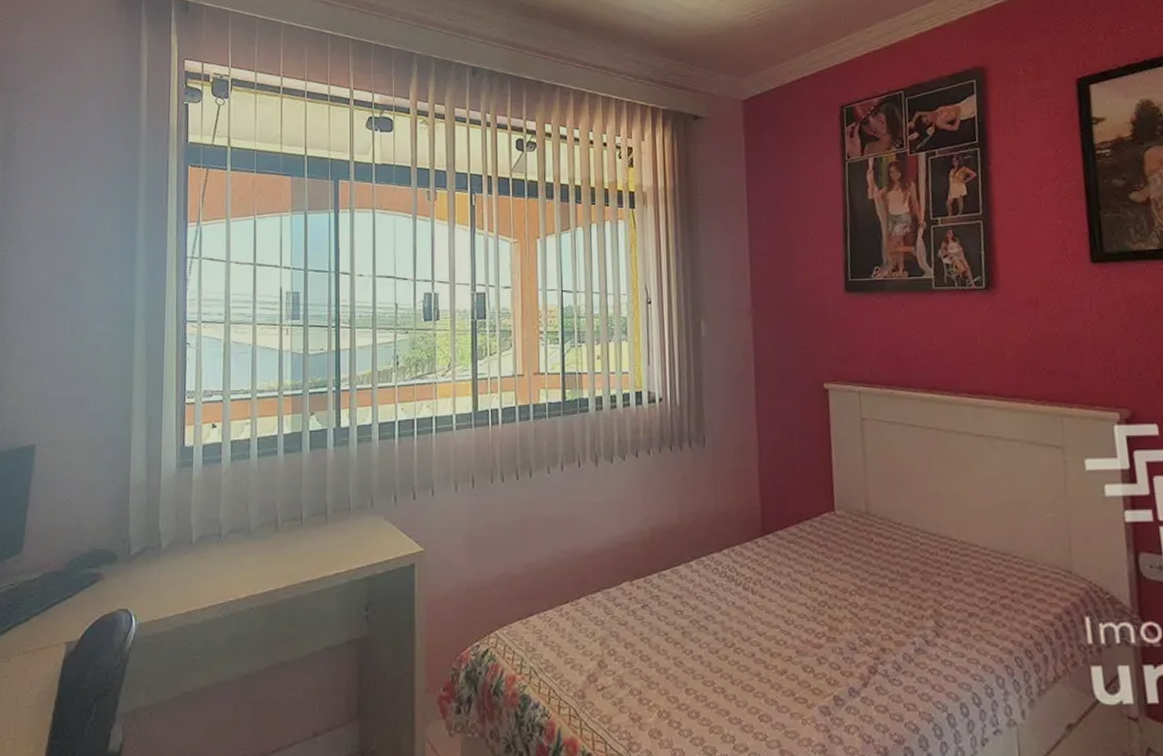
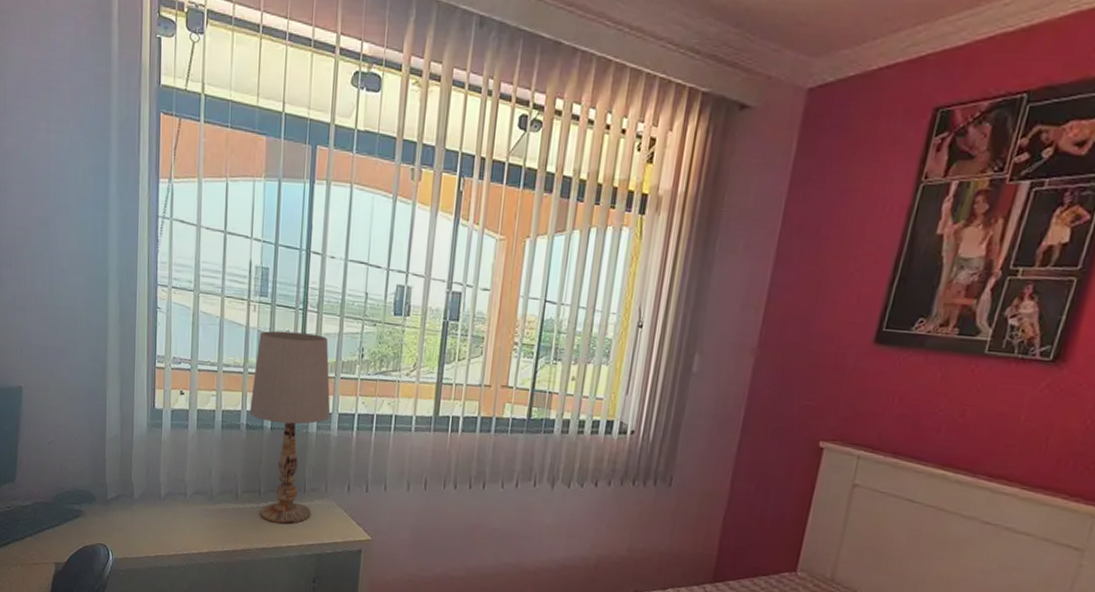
table lamp: none [287,349,370,550] -> present [250,330,331,524]

